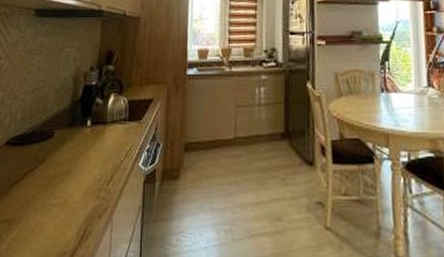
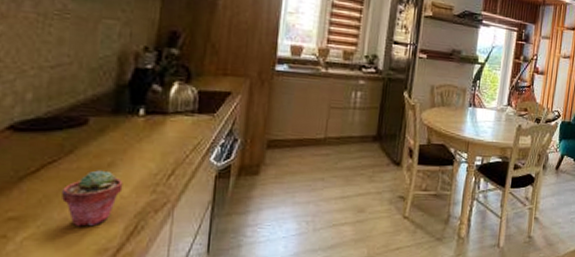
potted succulent: none [36,177,76,230] -> present [62,170,123,227]

